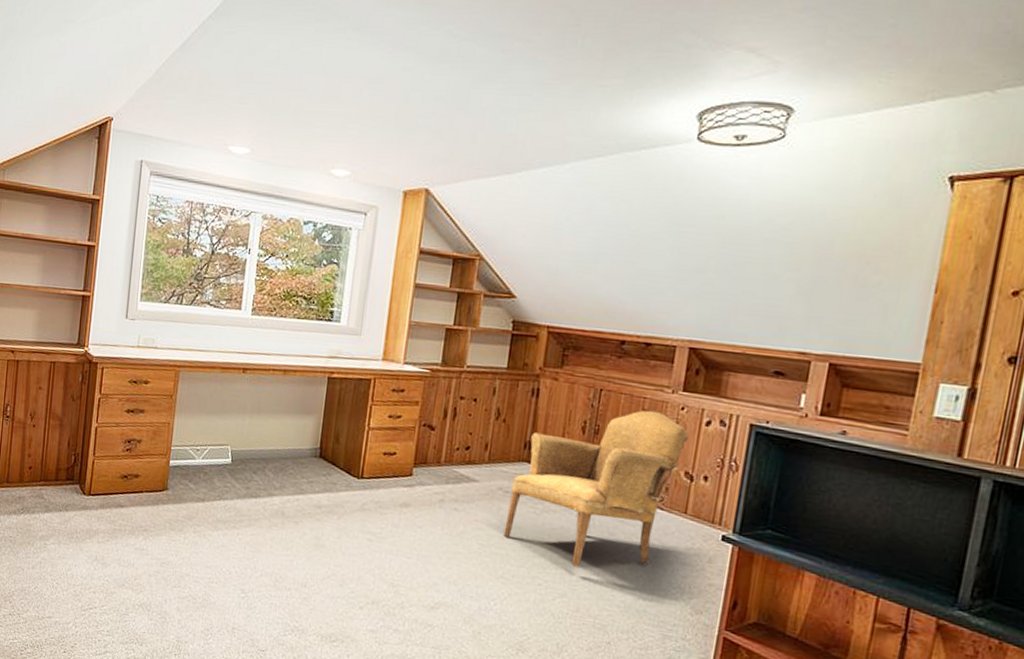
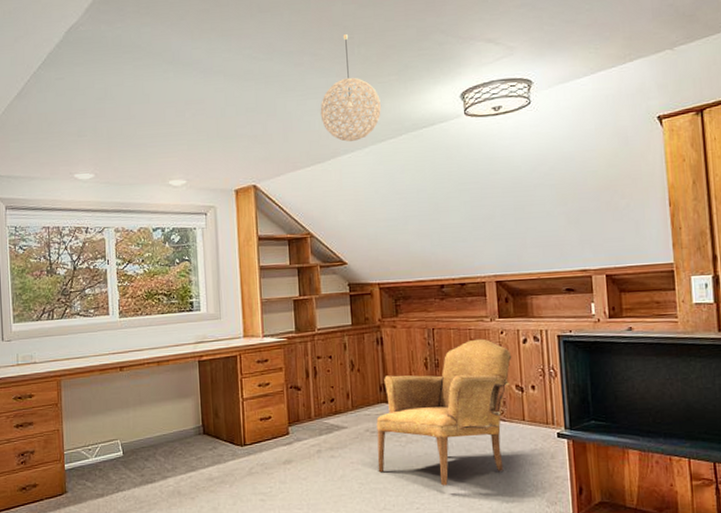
pendant light: none [520,20,597,153] -> present [320,34,381,142]

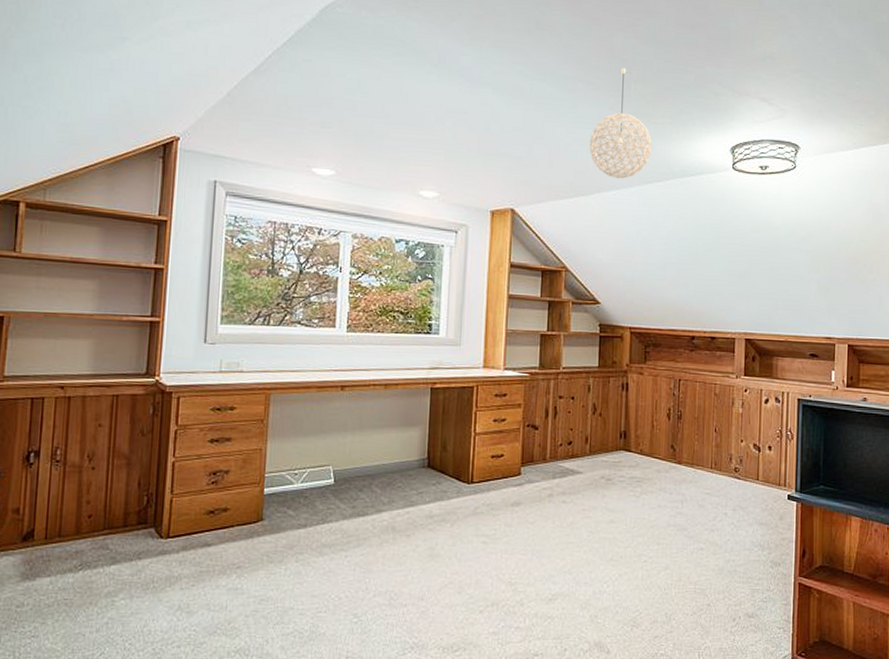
armchair: present [376,338,512,486] -> none [609,394,753,540]

